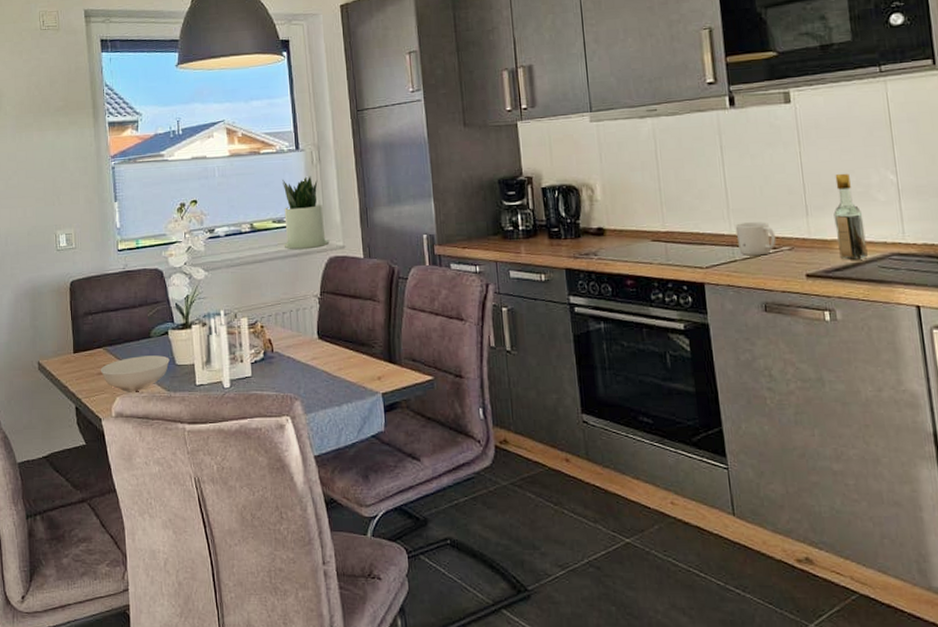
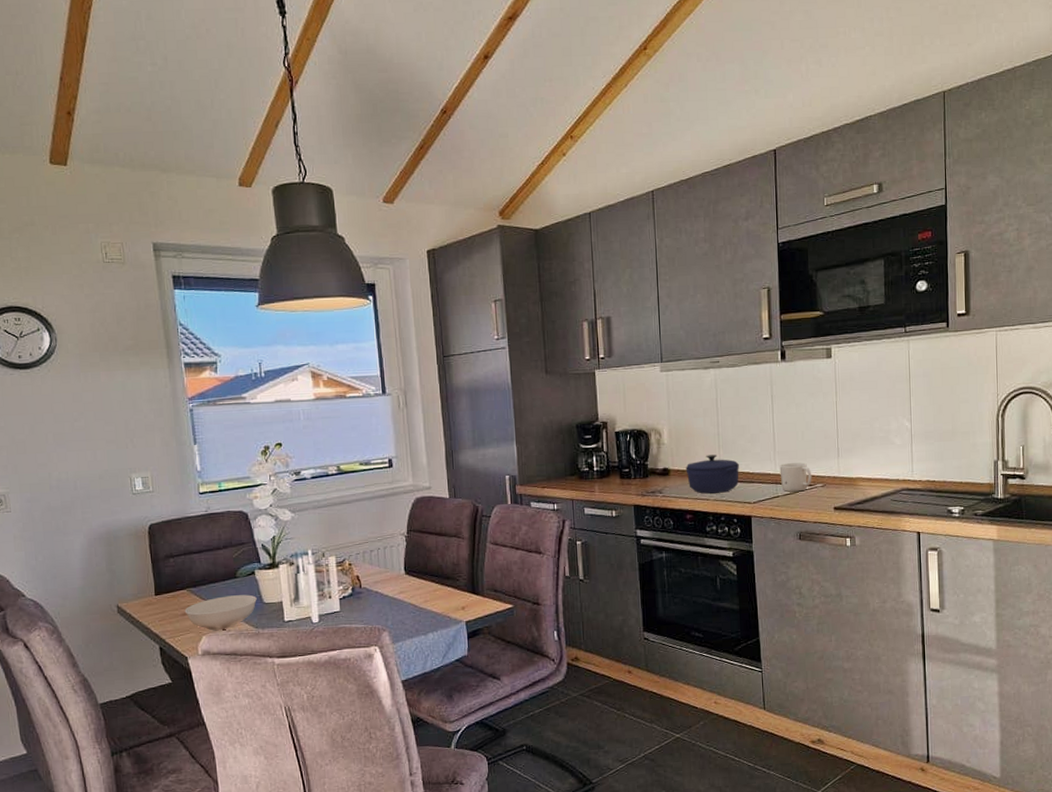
planter: present [282,176,330,250] -> none [369,420,416,491]
cooking pot: none [623,211,687,257] -> present [685,453,739,494]
bottle: present [833,173,868,261] -> none [859,420,883,496]

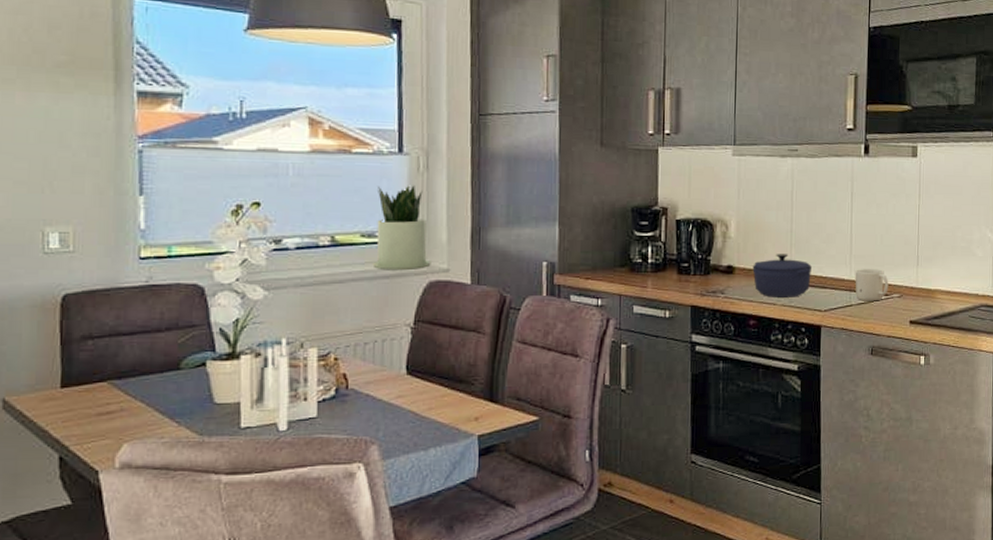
bowl: present [184,594,257,631] -> none [101,392,205,438]
planter: none [369,420,416,491] -> present [372,185,431,271]

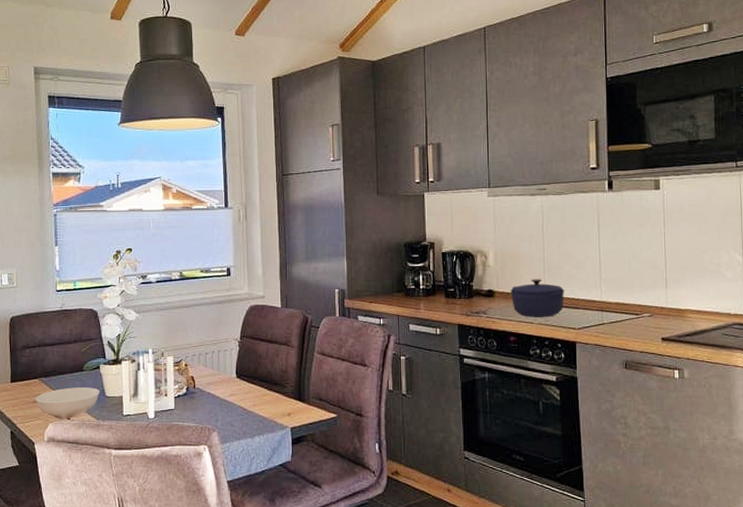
bowl: none [101,392,205,438] -> present [35,387,100,420]
planter: present [372,185,431,271] -> none [209,232,251,298]
mug: present [855,269,889,301] -> none [605,291,639,320]

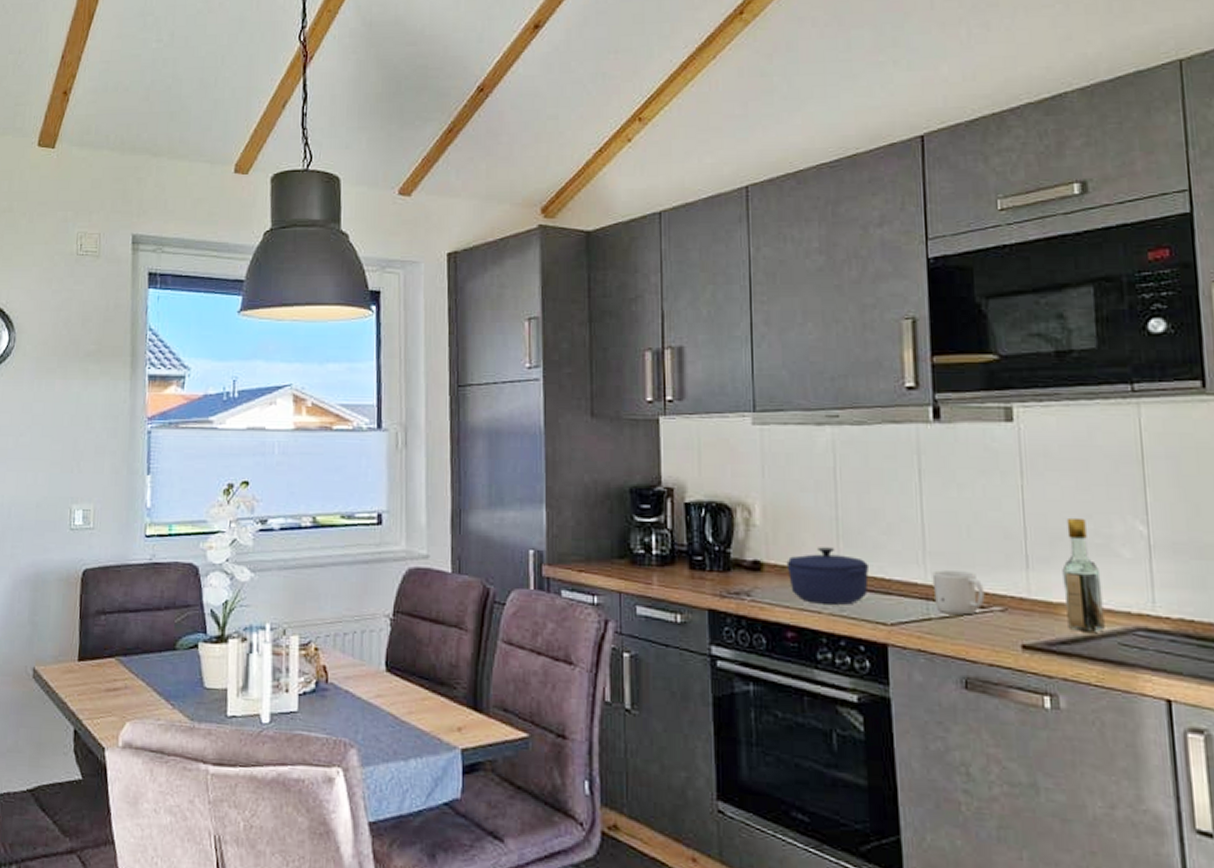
bowl: present [35,387,100,420] -> none [109,672,197,718]
mug: none [605,291,639,320] -> present [932,570,985,615]
bottle: none [688,252,714,328] -> present [1062,517,1105,634]

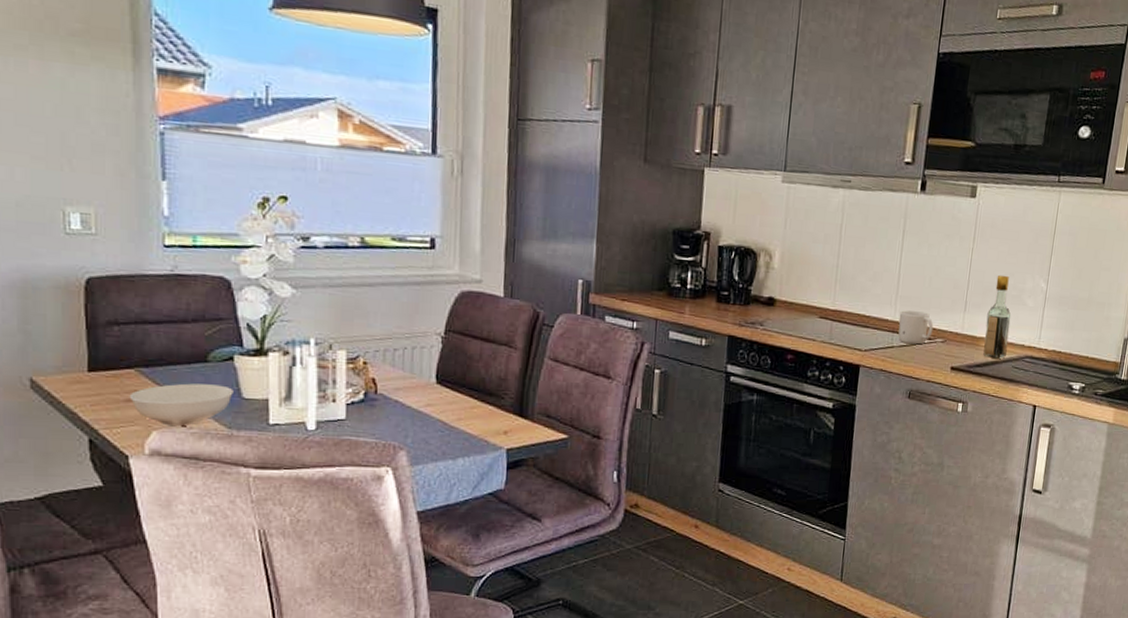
bowl: none [109,672,197,718] -> present [129,383,233,427]
cooking pot: present [786,546,869,605] -> none [794,287,855,335]

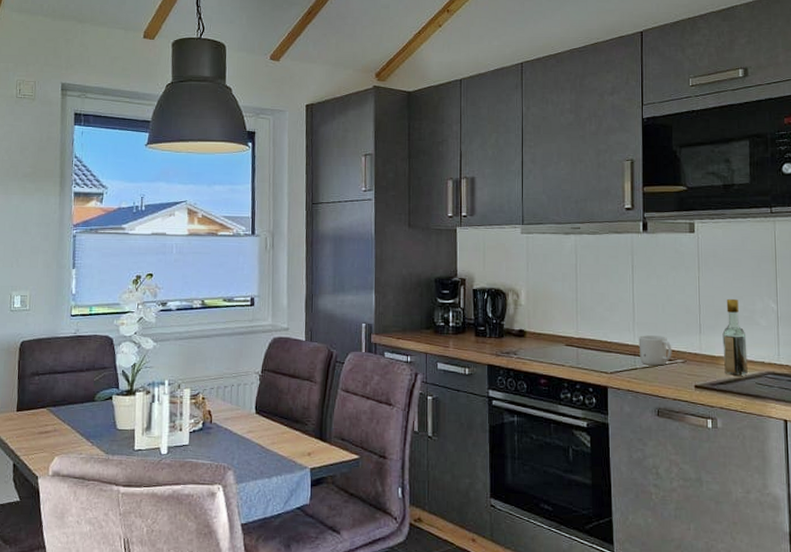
bowl: present [129,383,233,427] -> none [41,418,111,453]

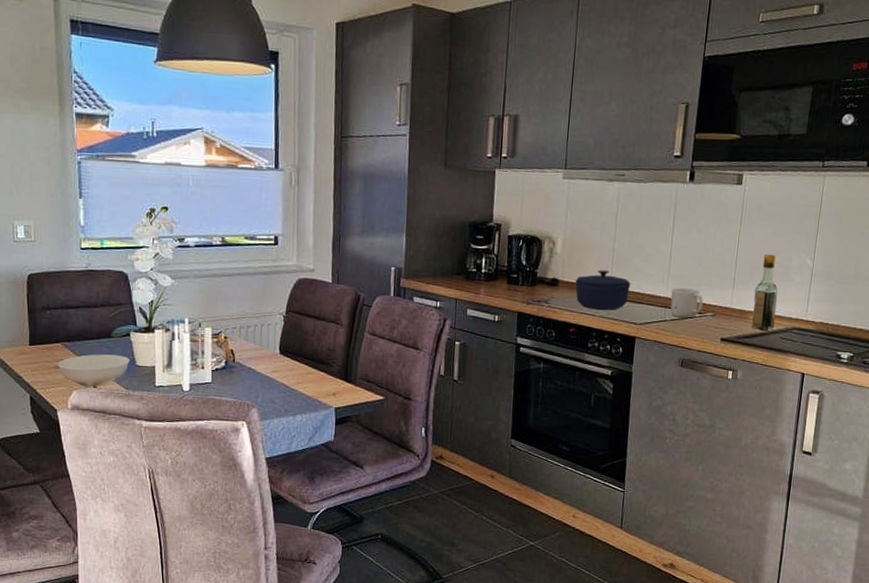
bowl: none [41,418,111,453] -> present [57,354,130,388]
cooking pot: none [542,319,597,360] -> present [575,269,630,310]

